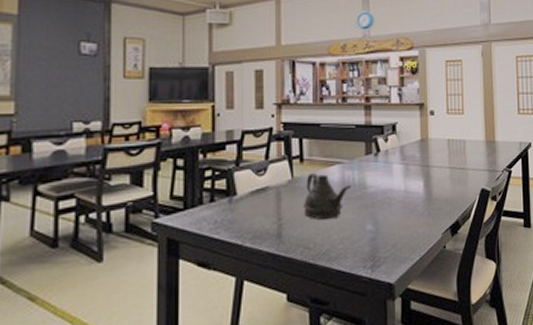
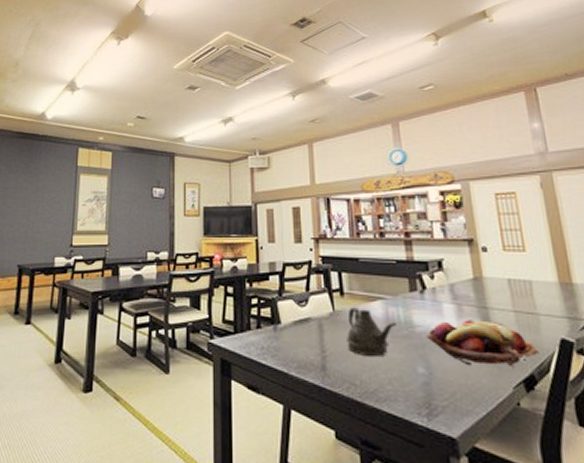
fruit basket: none [376,178,464,219] -> present [426,320,539,366]

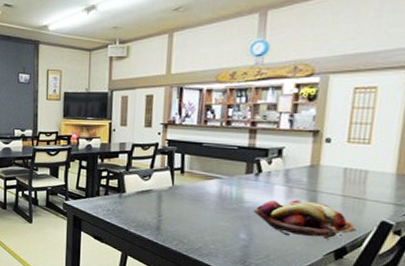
teapot: present [347,307,397,358] -> none [181,183,228,224]

